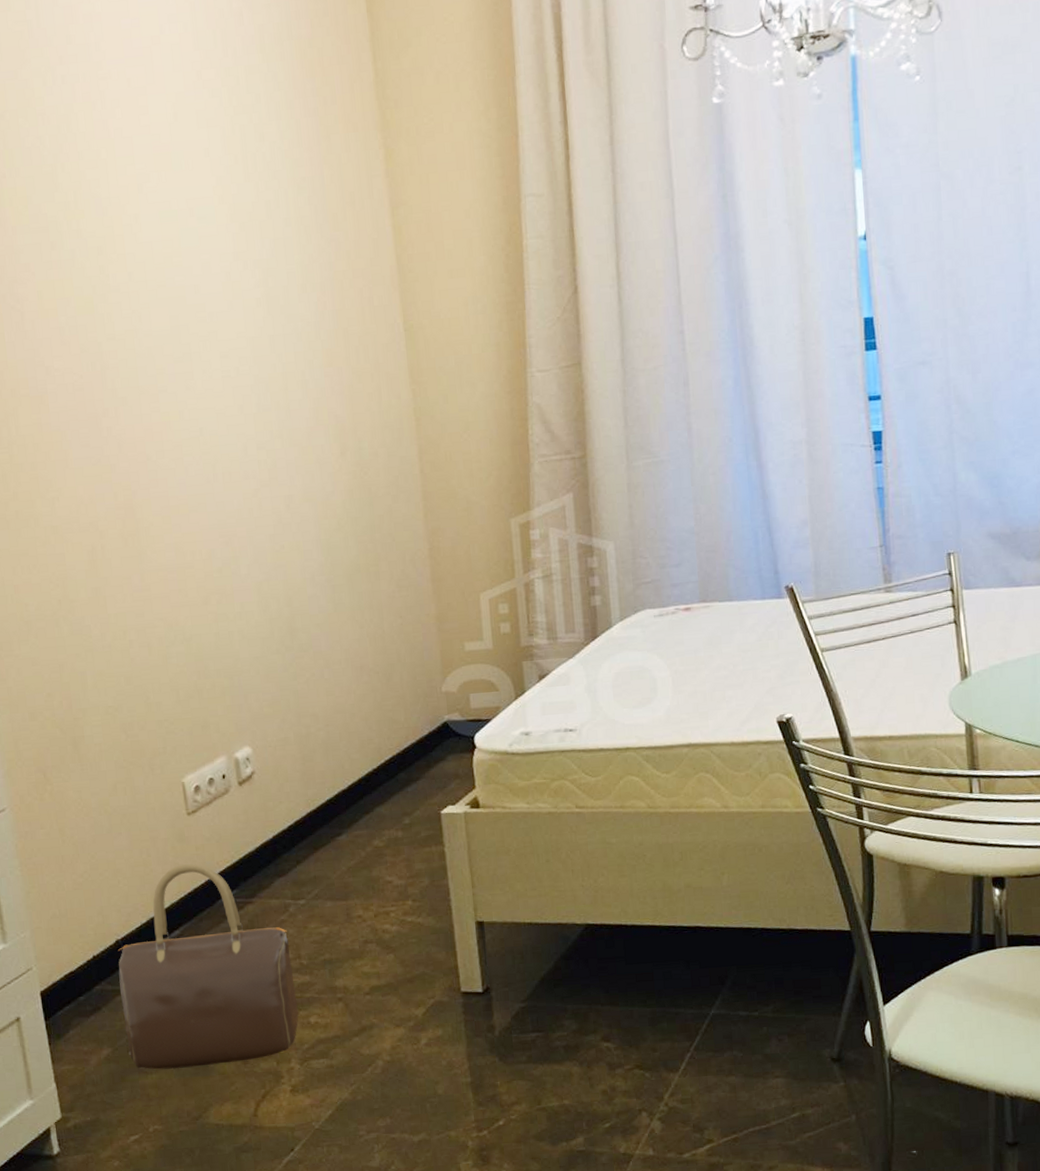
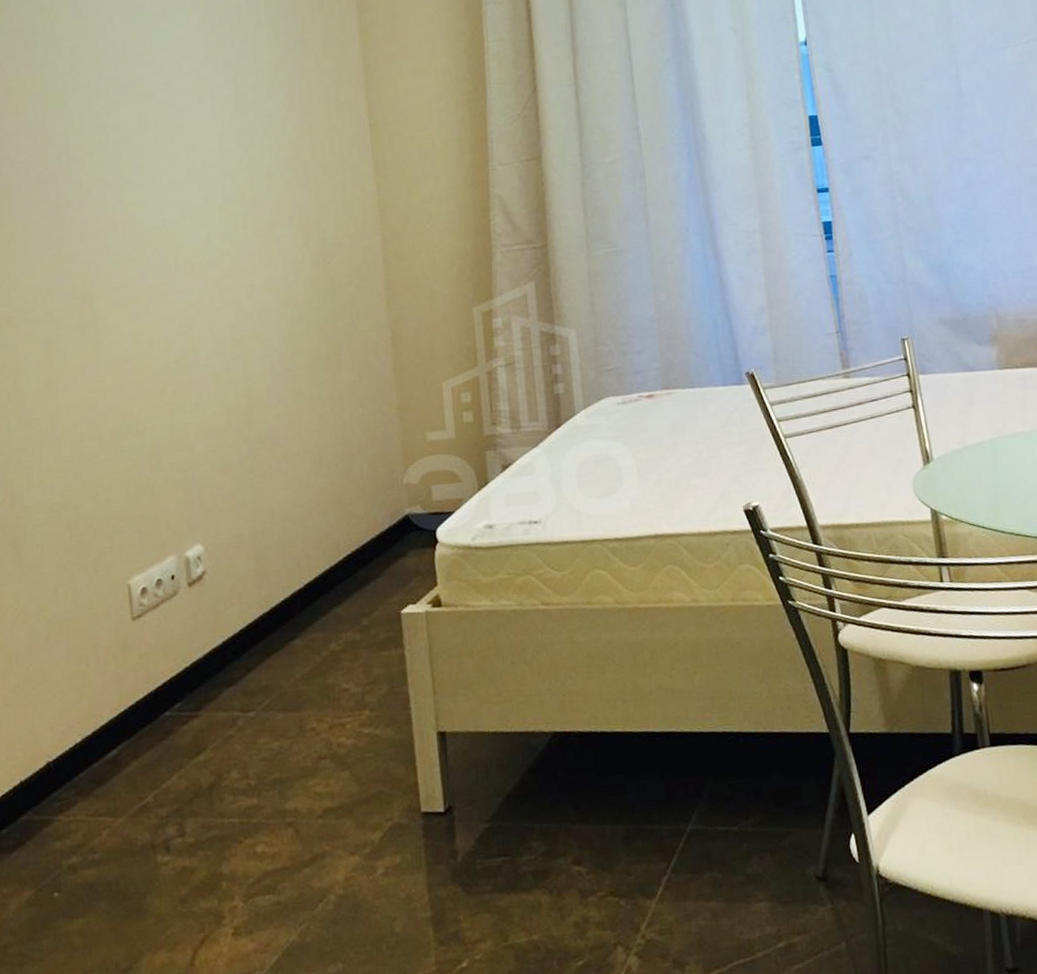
handbag: present [118,864,299,1069] -> none [47,674,244,913]

